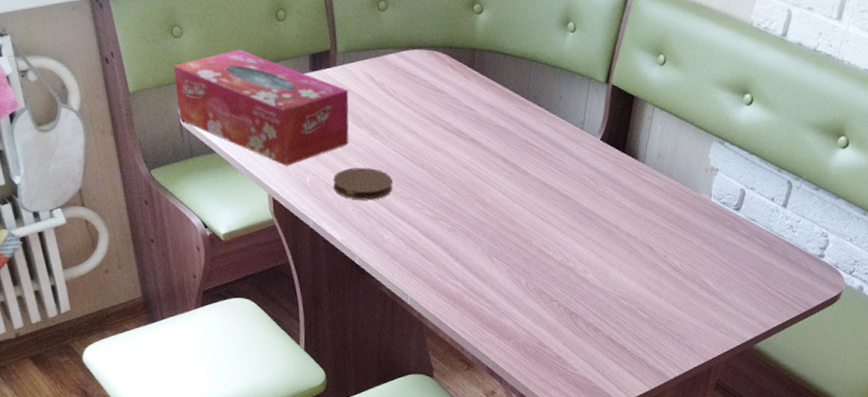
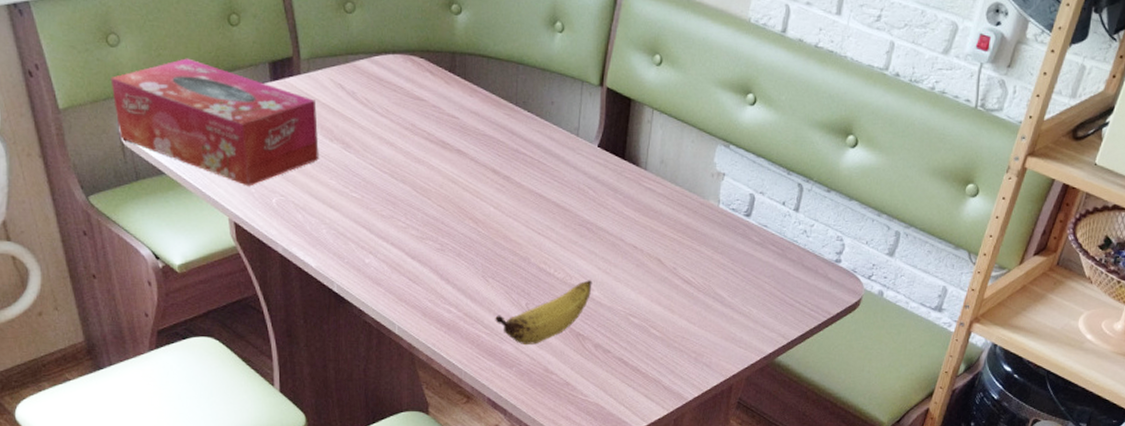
coaster: present [333,167,393,201] -> none [303,185,371,221]
banana: none [497,263,588,320] -> present [495,280,592,345]

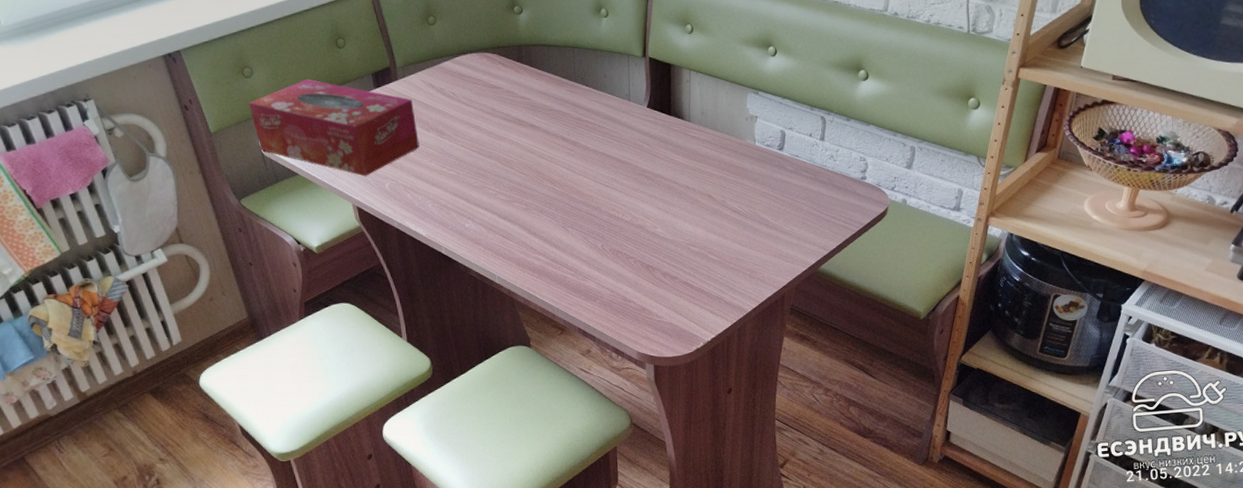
banana: present [495,280,592,345] -> none [577,219,655,280]

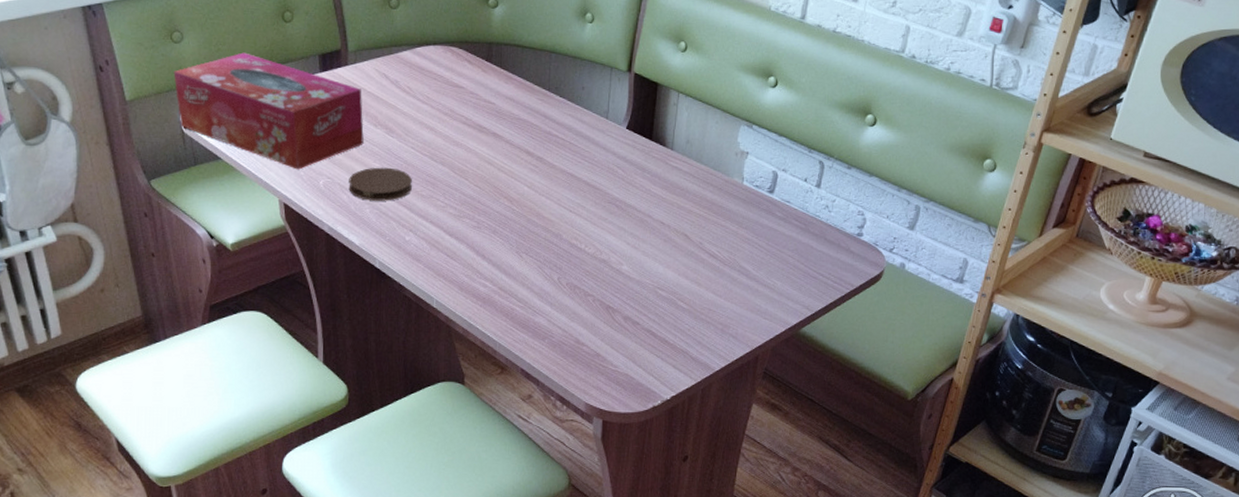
coaster: none [410,165,466,197] -> present [349,167,412,201]

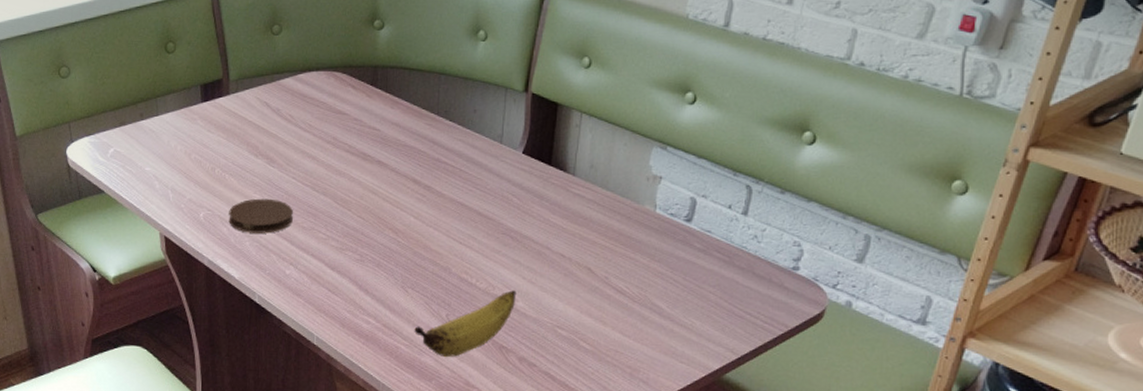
tissue box: present [173,52,364,170] -> none [61,85,245,202]
banana: none [528,255,622,317] -> present [414,290,517,357]

